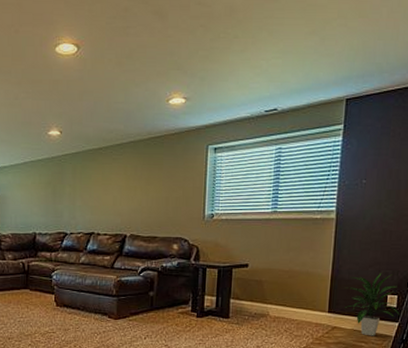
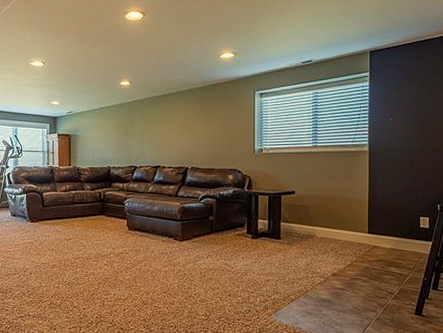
indoor plant: present [344,273,400,336] -> none [382,198,432,254]

